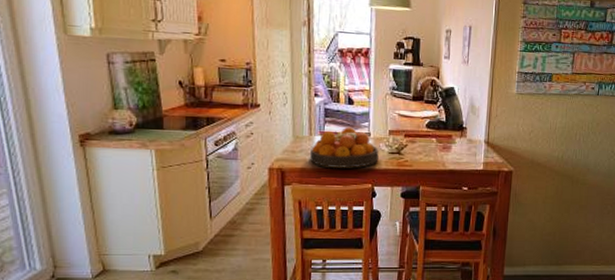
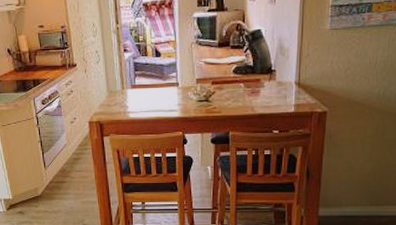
fruit bowl: present [310,126,379,168] -> none [124,78,187,118]

